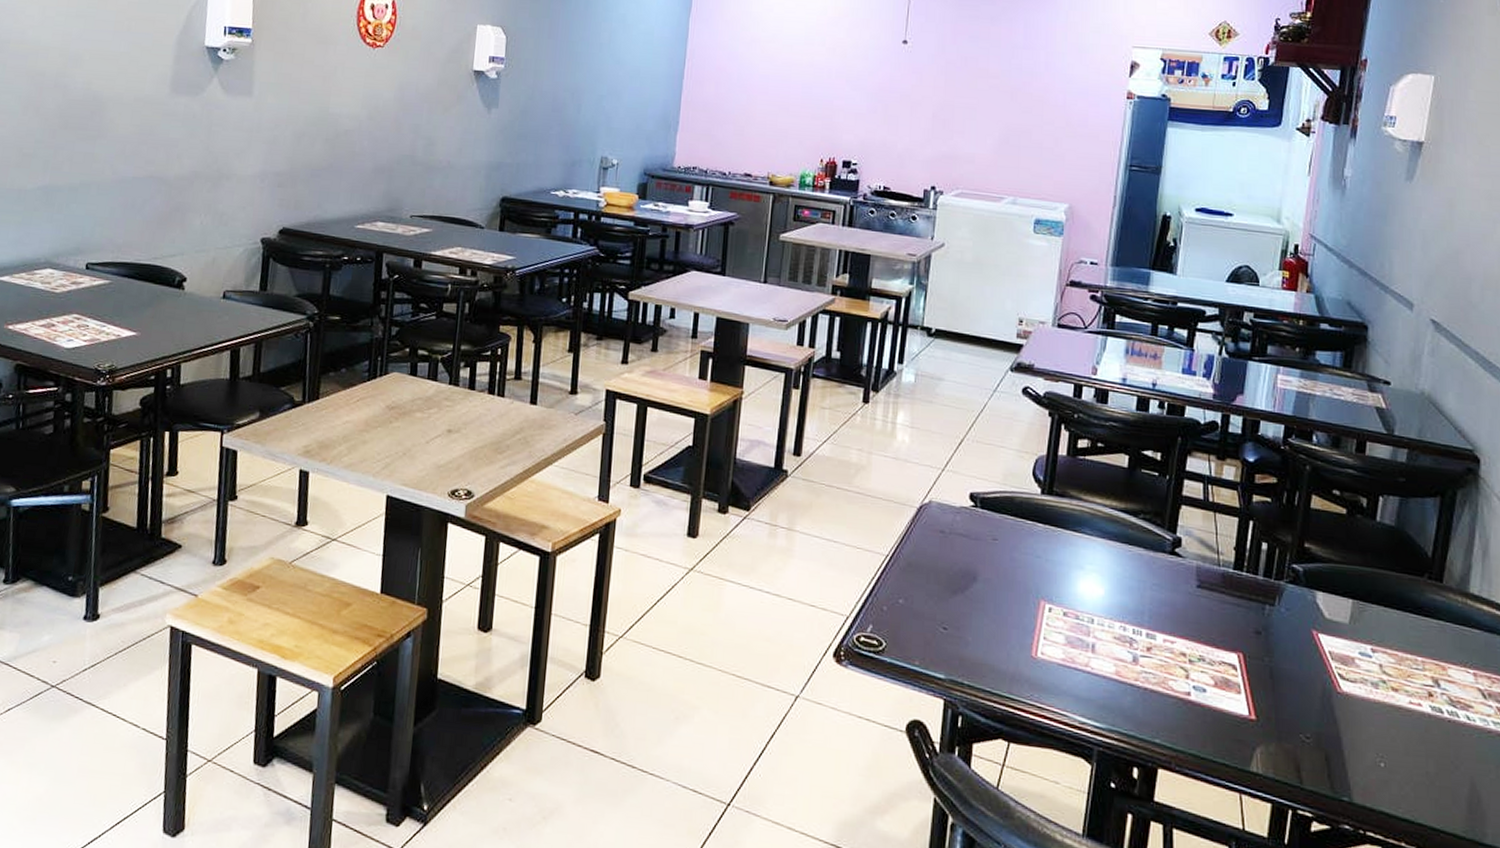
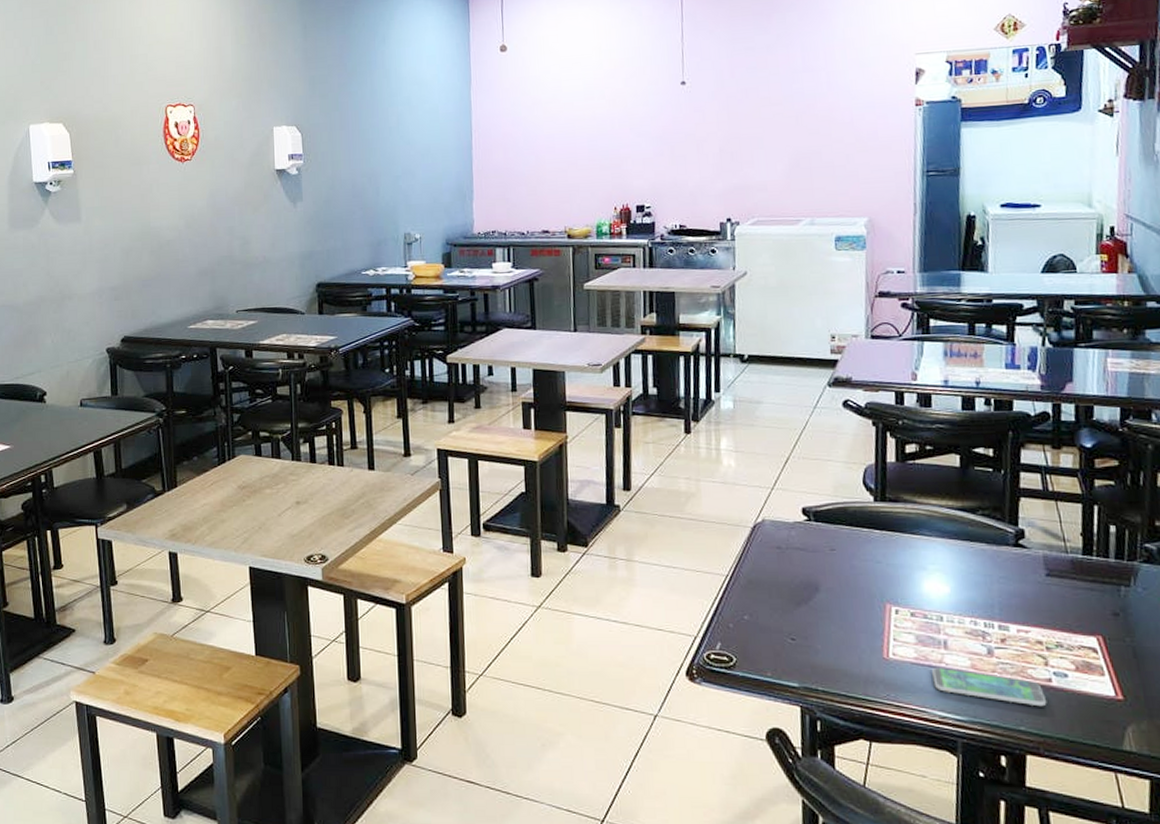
smartphone: none [1077,671,1184,721] -> present [932,668,1047,707]

